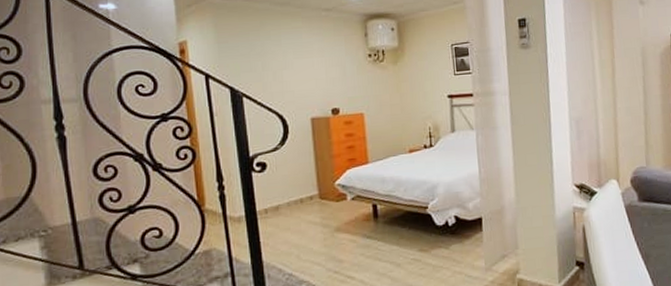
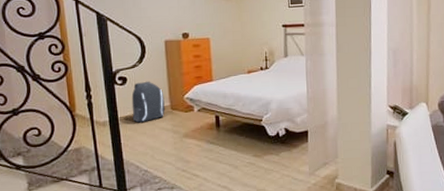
backpack: none [272,166,312,217] -> present [131,81,165,123]

